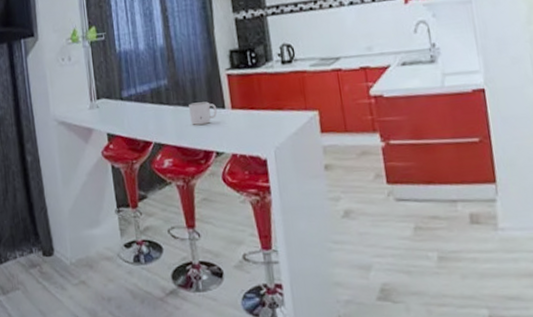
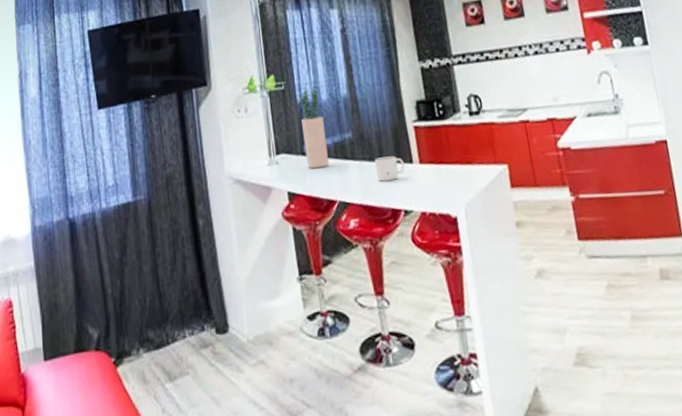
vase: none [119,33,146,113] -> present [300,82,329,169]

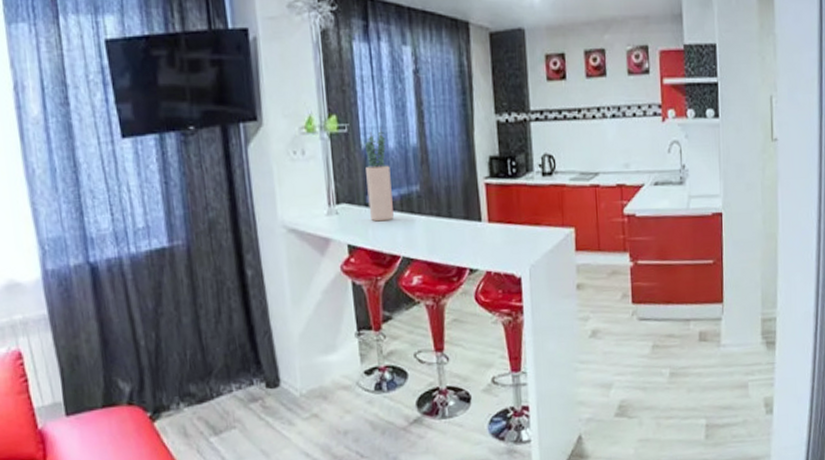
mug: present [375,156,405,182] -> none [442,213,474,239]

